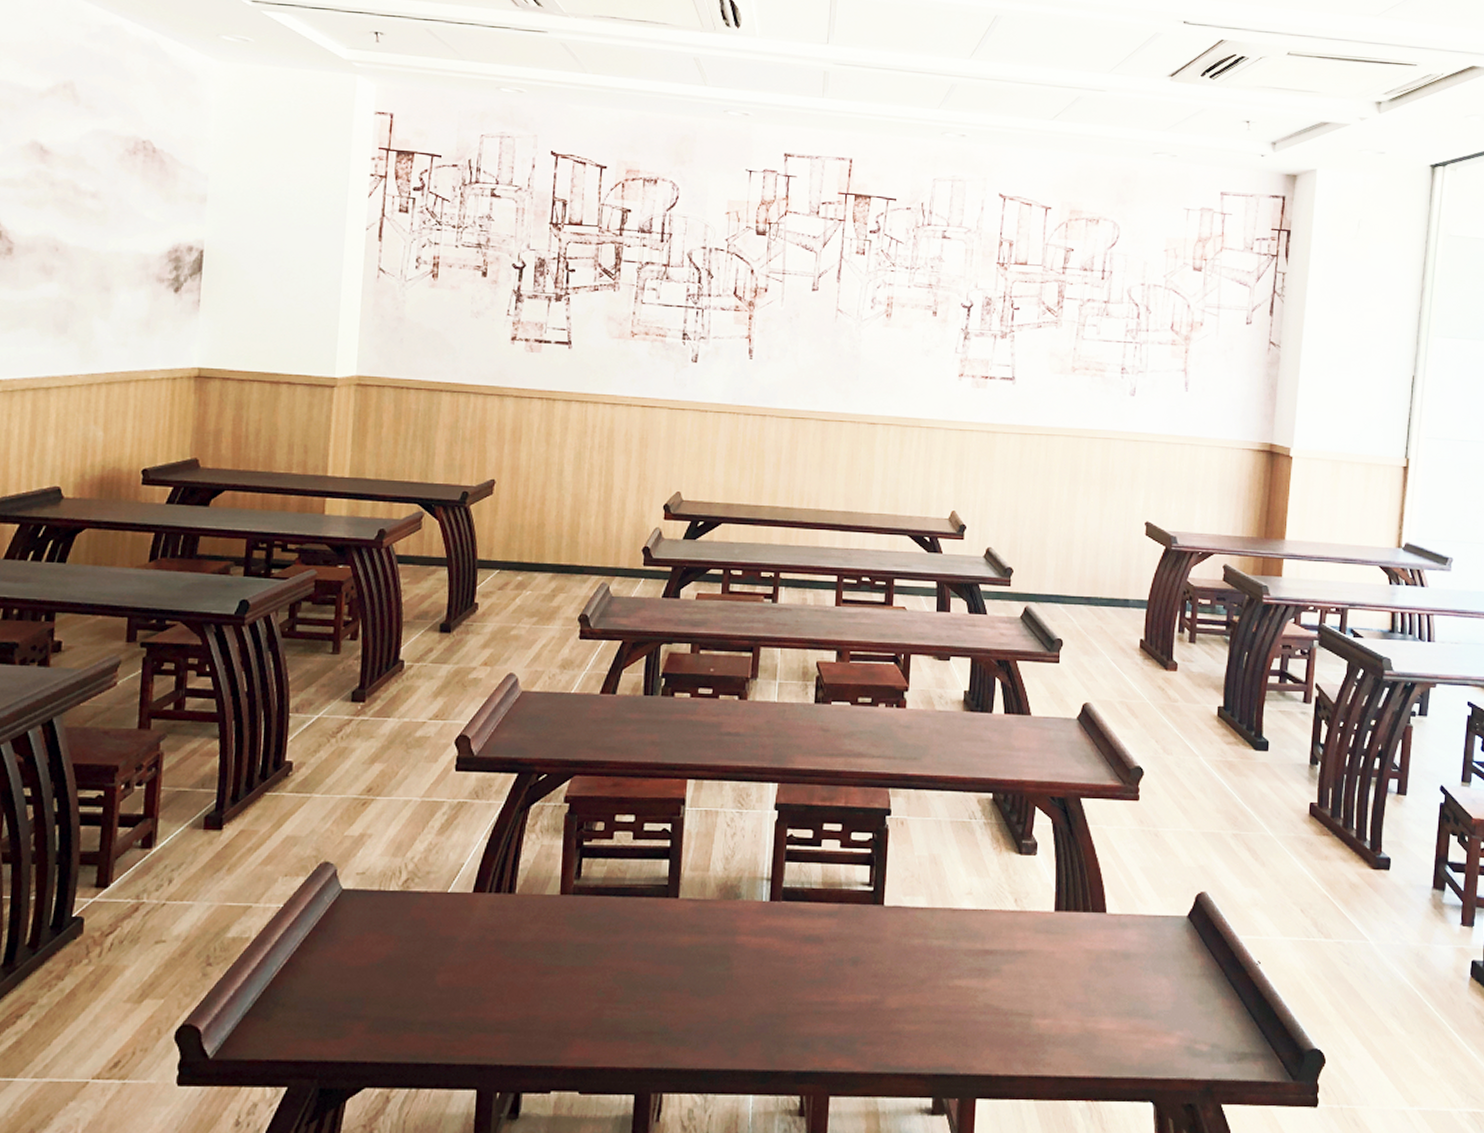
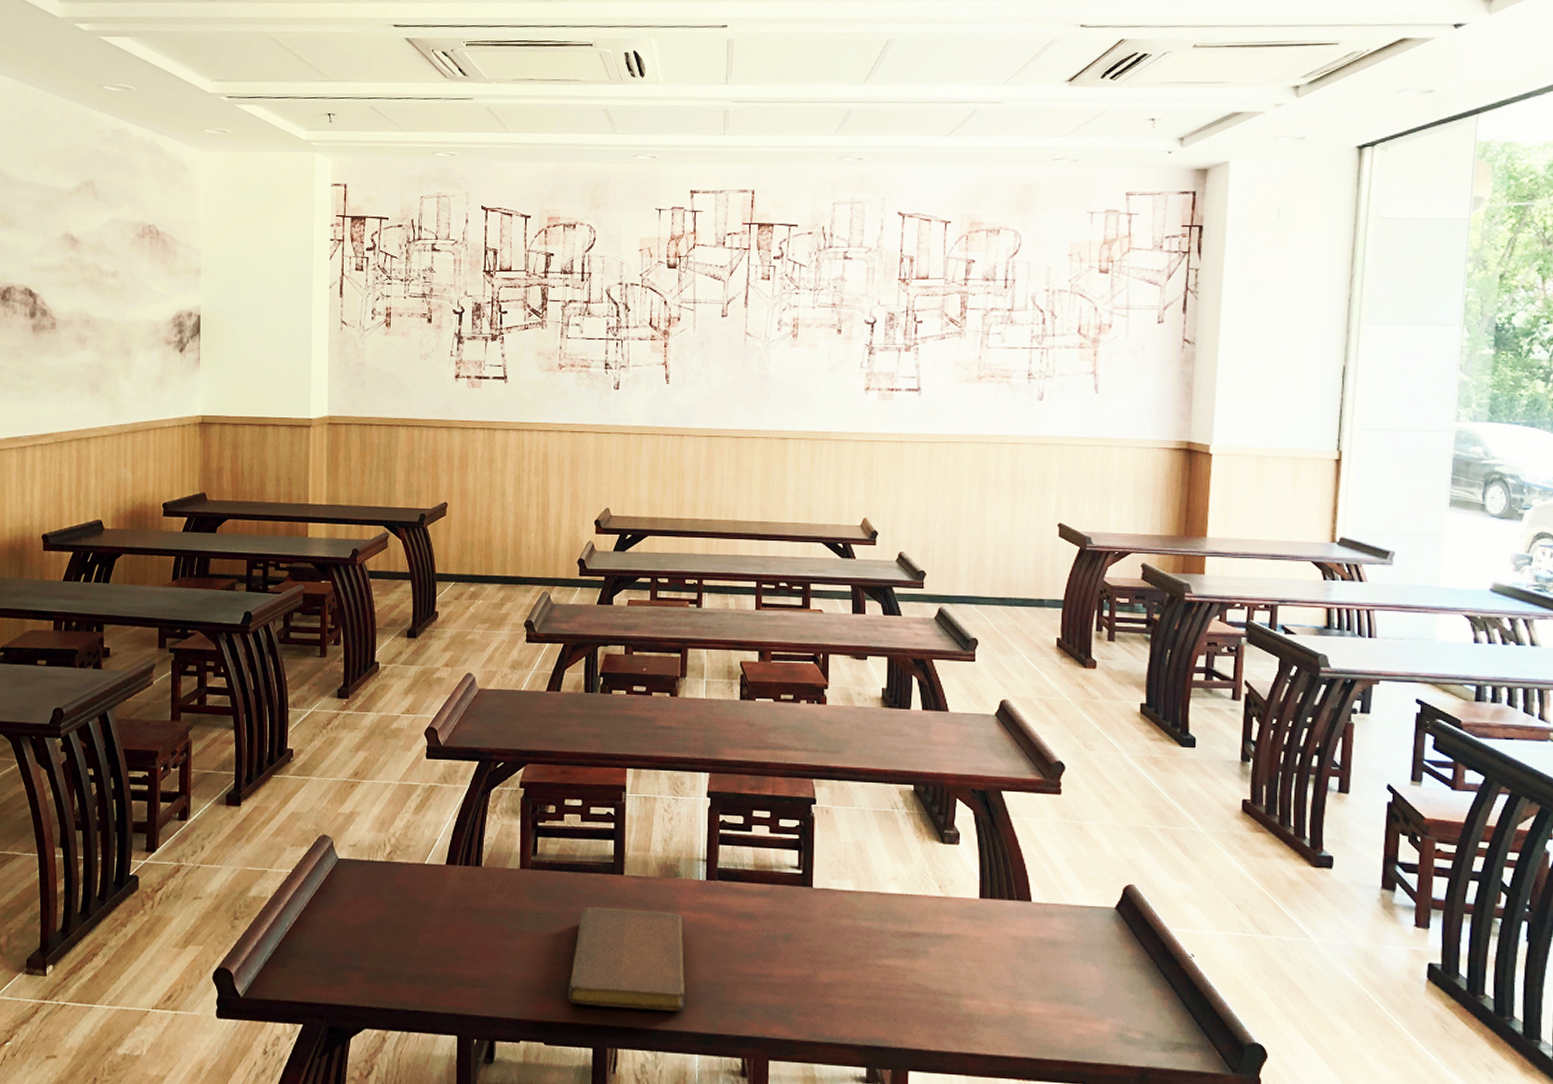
notebook: none [608,934,742,1048] -> present [567,906,684,1011]

